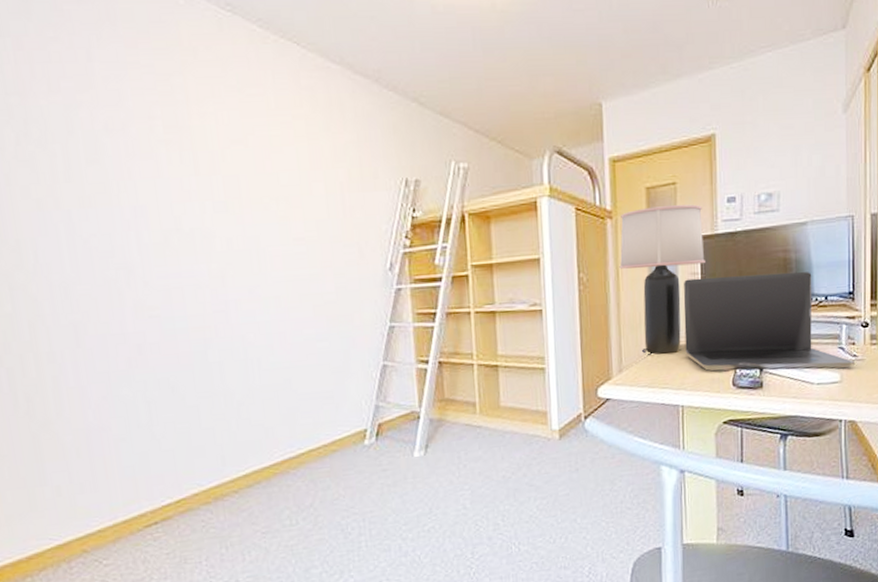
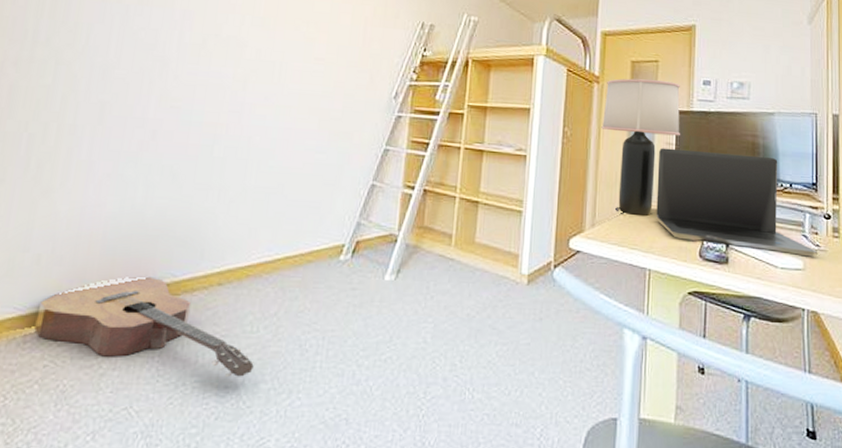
guitar: none [74,490,301,569] -> present [34,276,254,377]

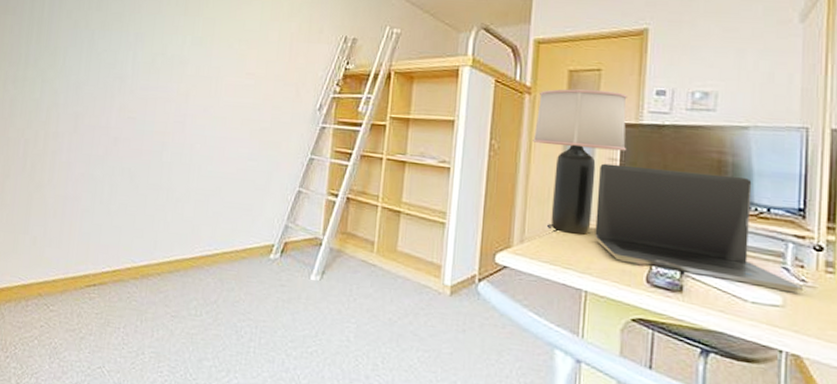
guitar: present [34,276,254,377] -> none [33,260,198,353]

